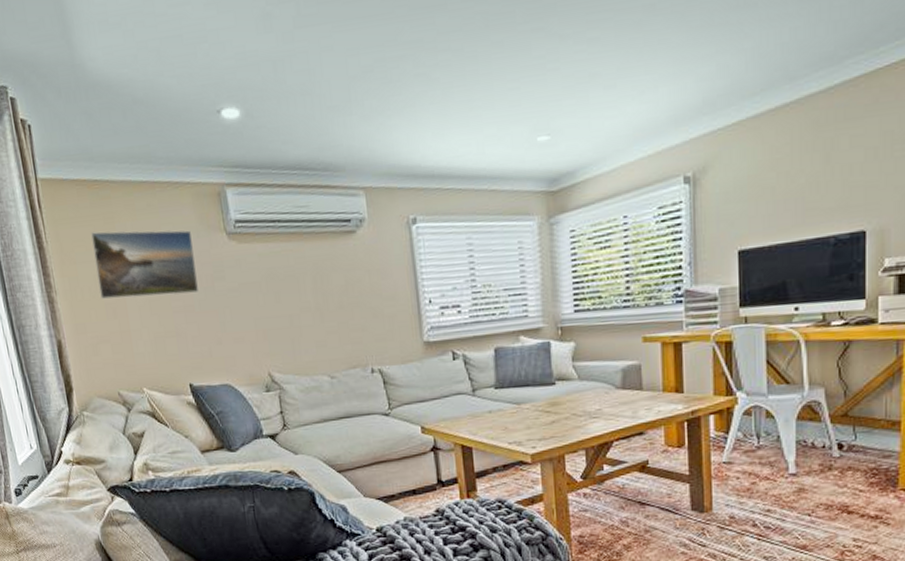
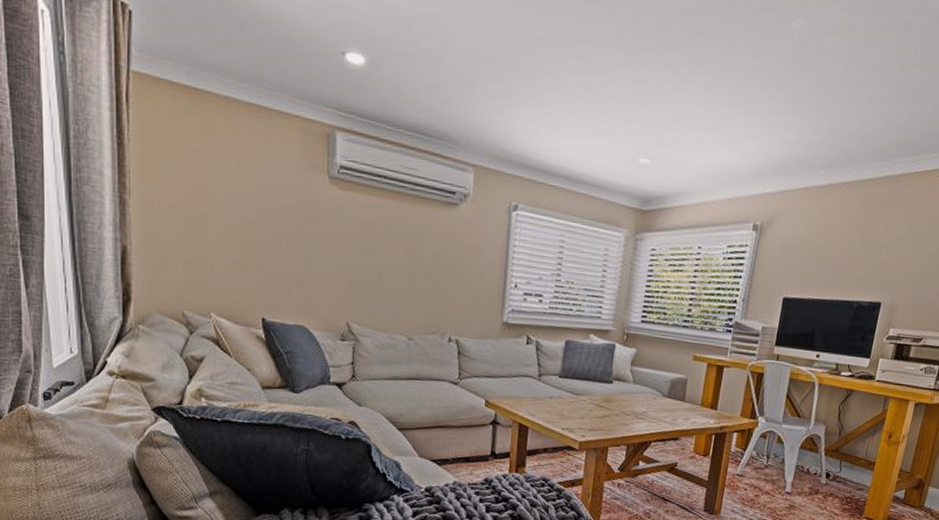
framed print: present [91,230,198,299] -> none [180,141,293,228]

